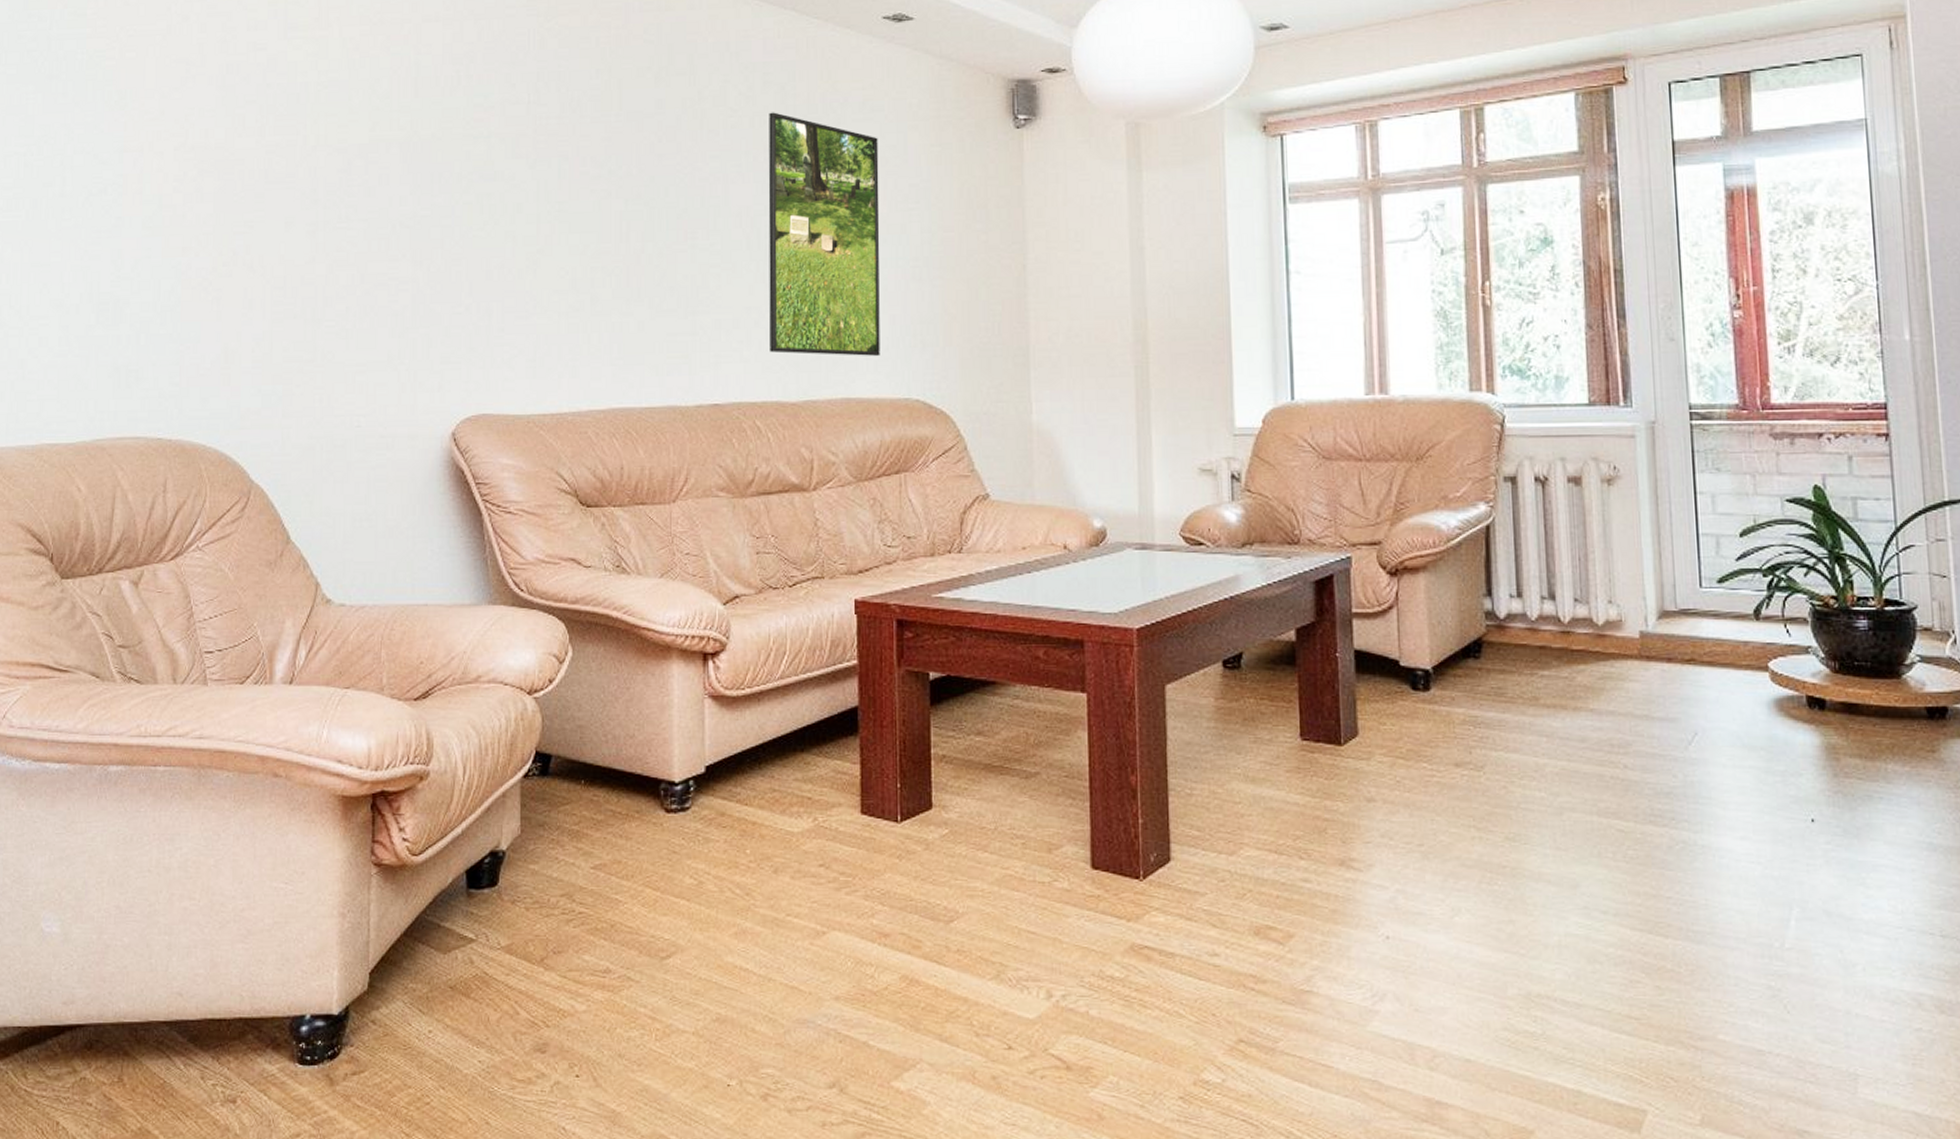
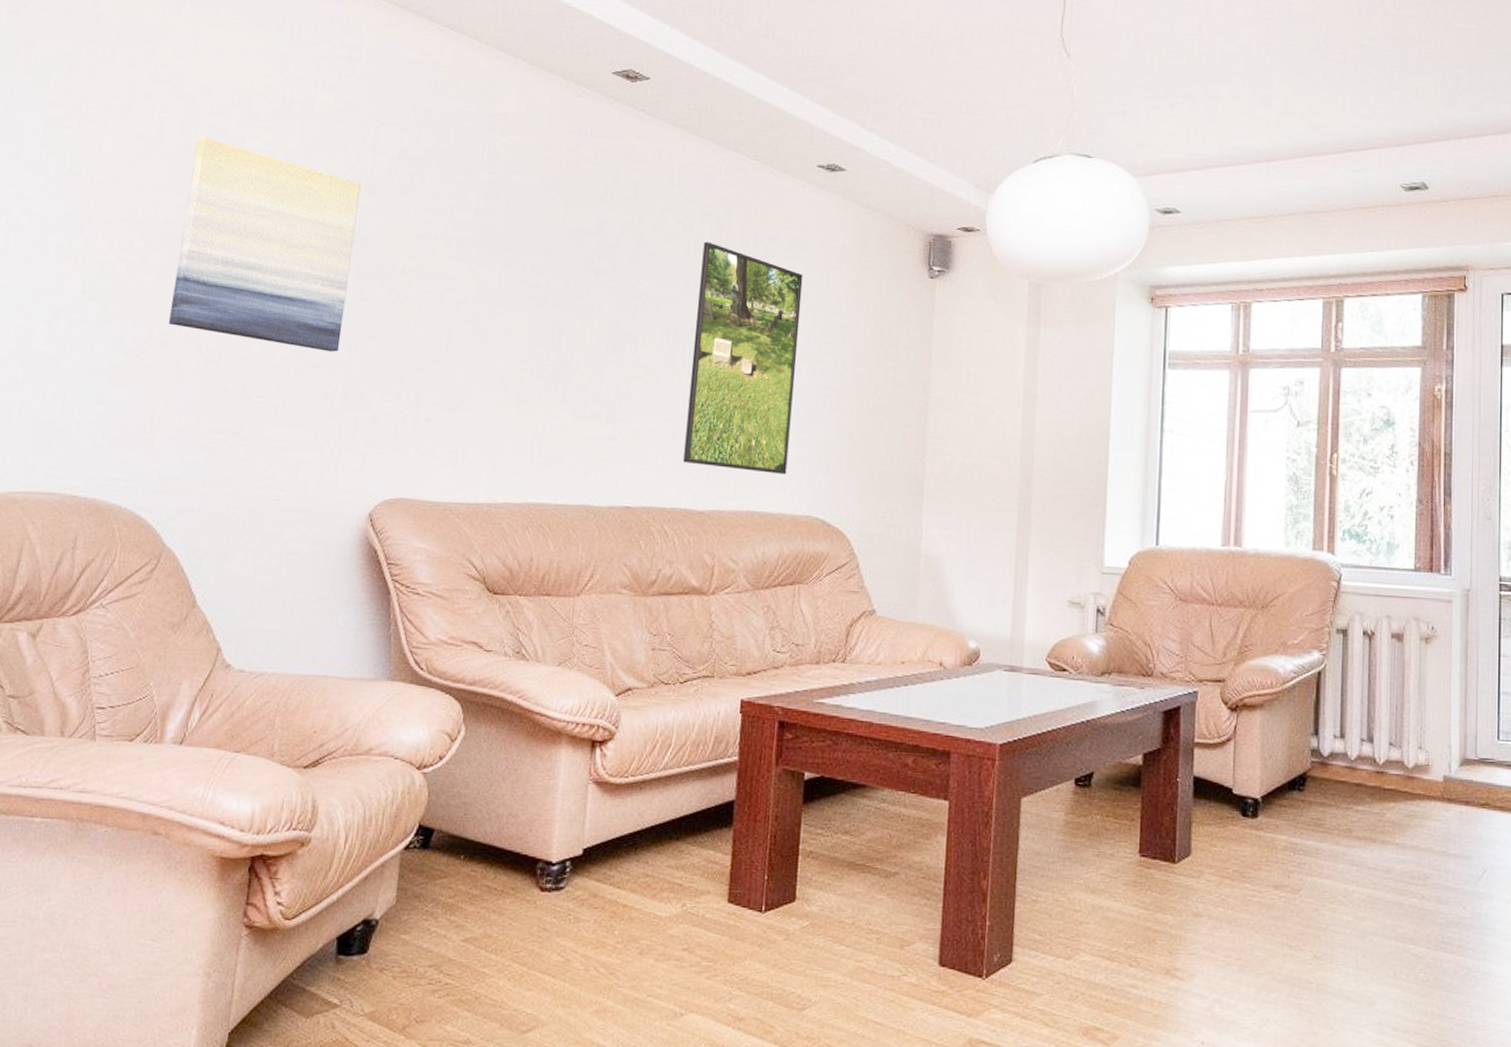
wall art: none [232,54,408,267] -> present [169,137,362,352]

